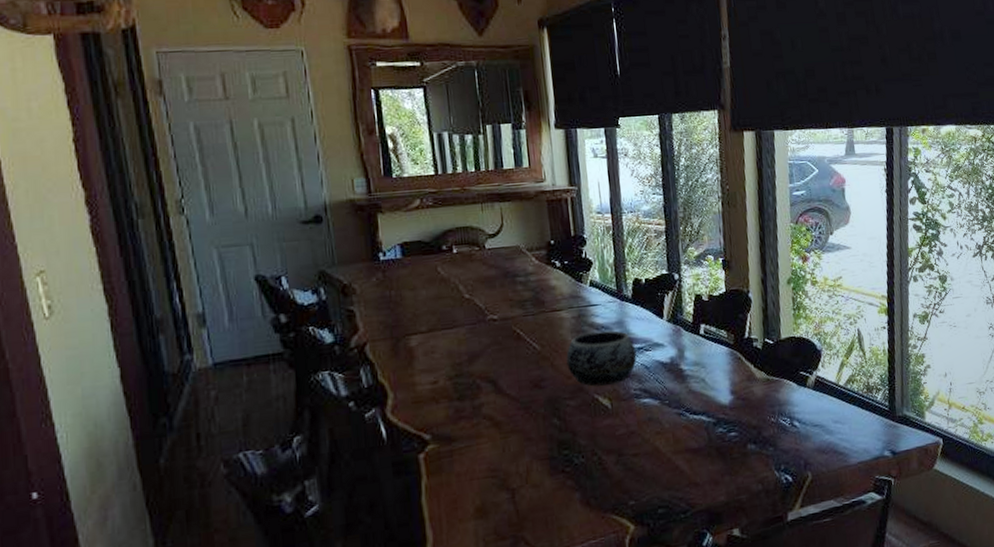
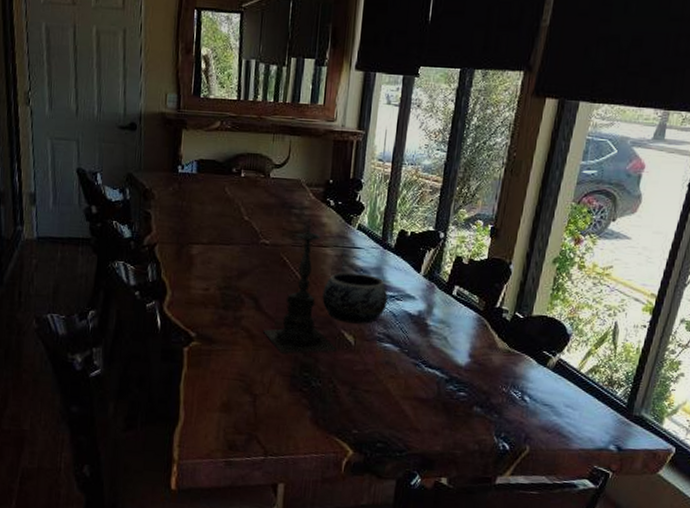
candle holder: none [508,284,595,435] -> present [262,218,338,353]

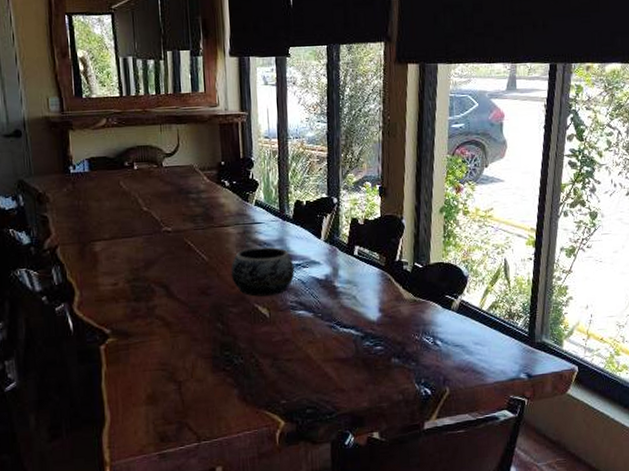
candle holder: present [262,218,338,353] -> none [177,201,255,336]

